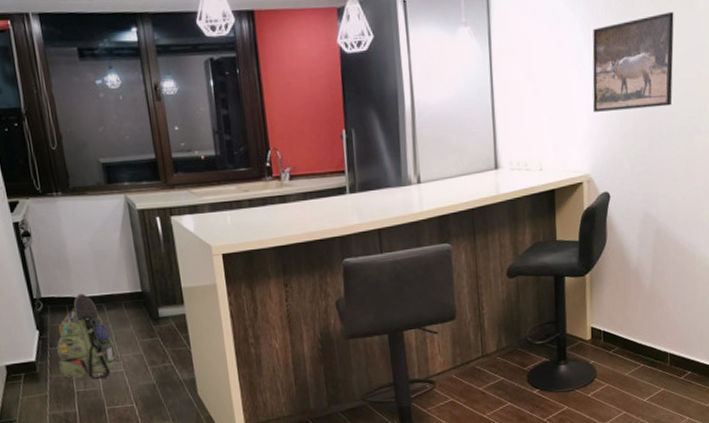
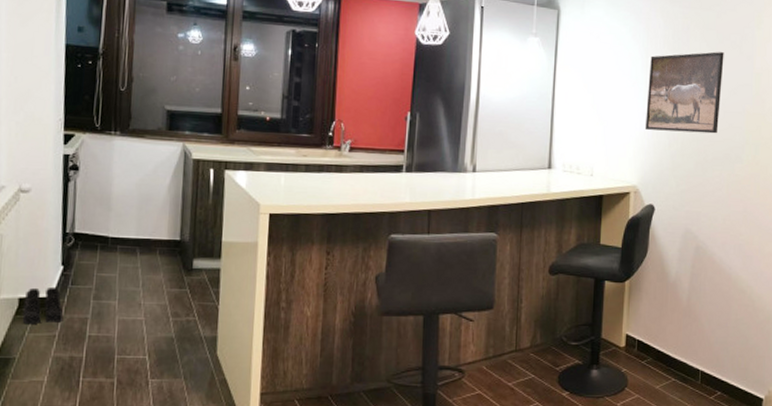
boots: none [10,351,50,389] -> present [22,286,63,325]
backpack: present [56,293,126,380] -> none [75,233,149,326]

